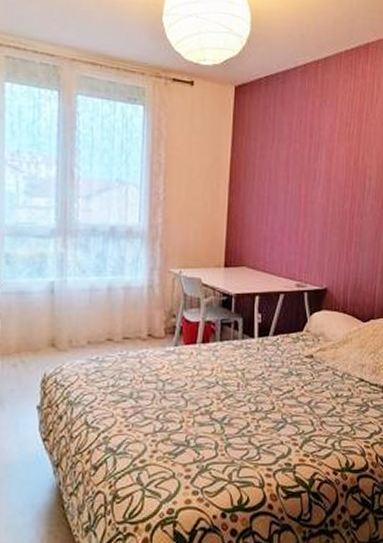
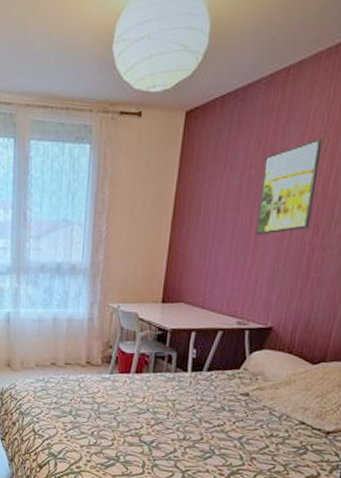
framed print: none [304,122,350,203] -> present [255,139,323,235]

